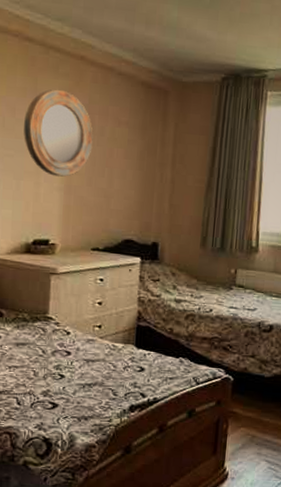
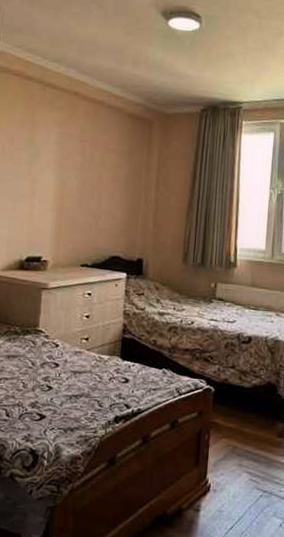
home mirror: present [24,89,93,177] -> none [21,121,84,199]

